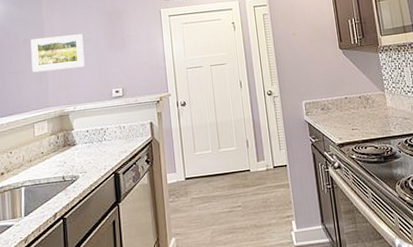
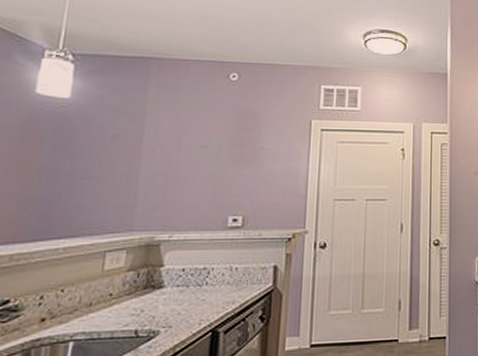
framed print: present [30,34,85,73] -> none [117,136,199,182]

